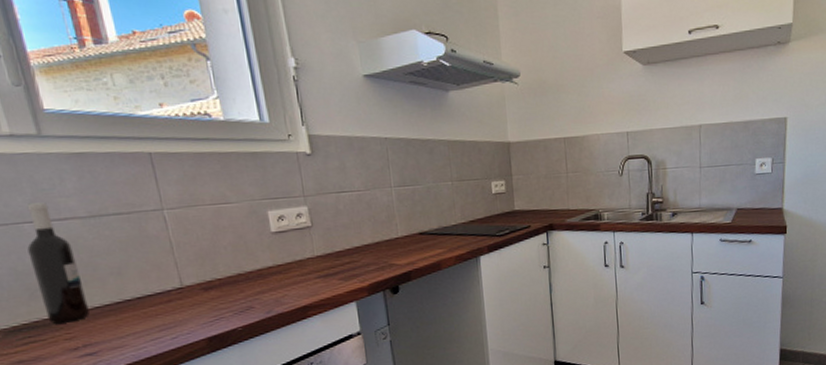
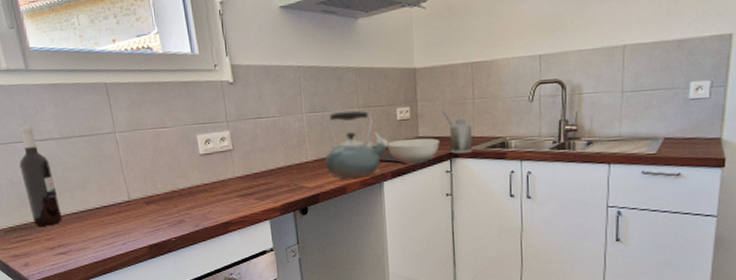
kettle: none [417,184,486,255] -> present [325,110,391,180]
bowl: none [482,211,537,239] -> present [387,138,441,165]
soap dispenser: none [537,184,568,227] -> present [442,110,473,155]

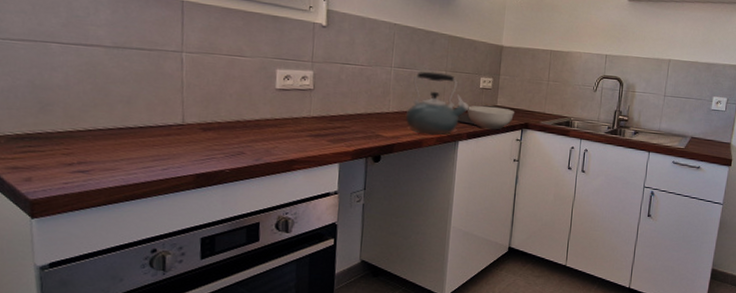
wine bottle: present [19,126,63,226] -> none [48,26,93,139]
soap dispenser: present [442,110,473,155] -> none [520,86,545,127]

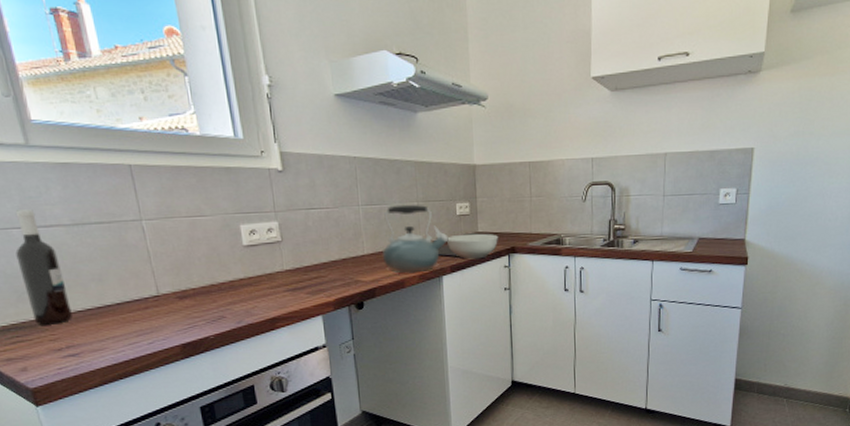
wine bottle: none [48,26,93,139] -> present [15,209,74,325]

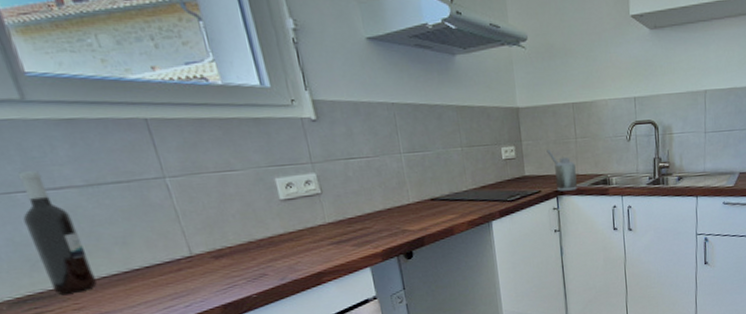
kettle: present [383,204,450,274] -> none [428,150,497,221]
bowl: present [446,233,499,260] -> none [493,176,547,204]
soap dispenser: none [501,207,530,250] -> present [546,149,577,192]

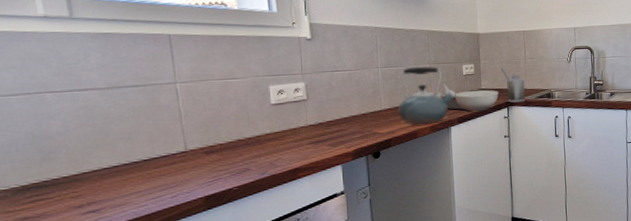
wine bottle: present [18,171,98,295] -> none [46,75,99,183]
kettle: none [428,150,497,221] -> present [398,66,457,126]
bowl: none [493,176,547,204] -> present [454,89,500,112]

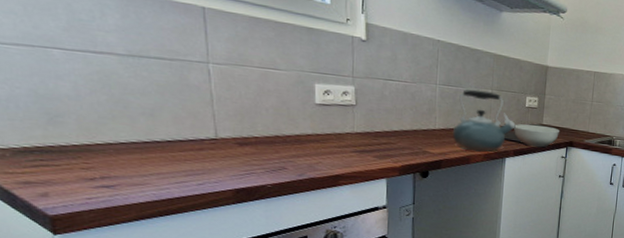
soap dispenser: present [500,68,525,104] -> none [565,106,588,145]

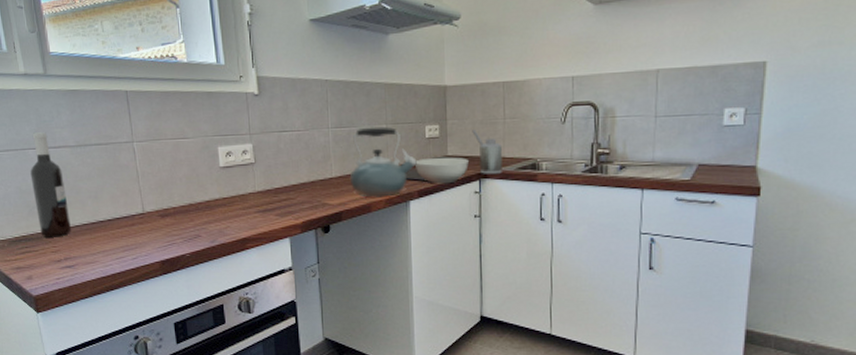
wine bottle: none [53,30,114,153] -> present [30,132,72,237]
soap dispenser: none [565,106,588,145] -> present [472,130,503,175]

